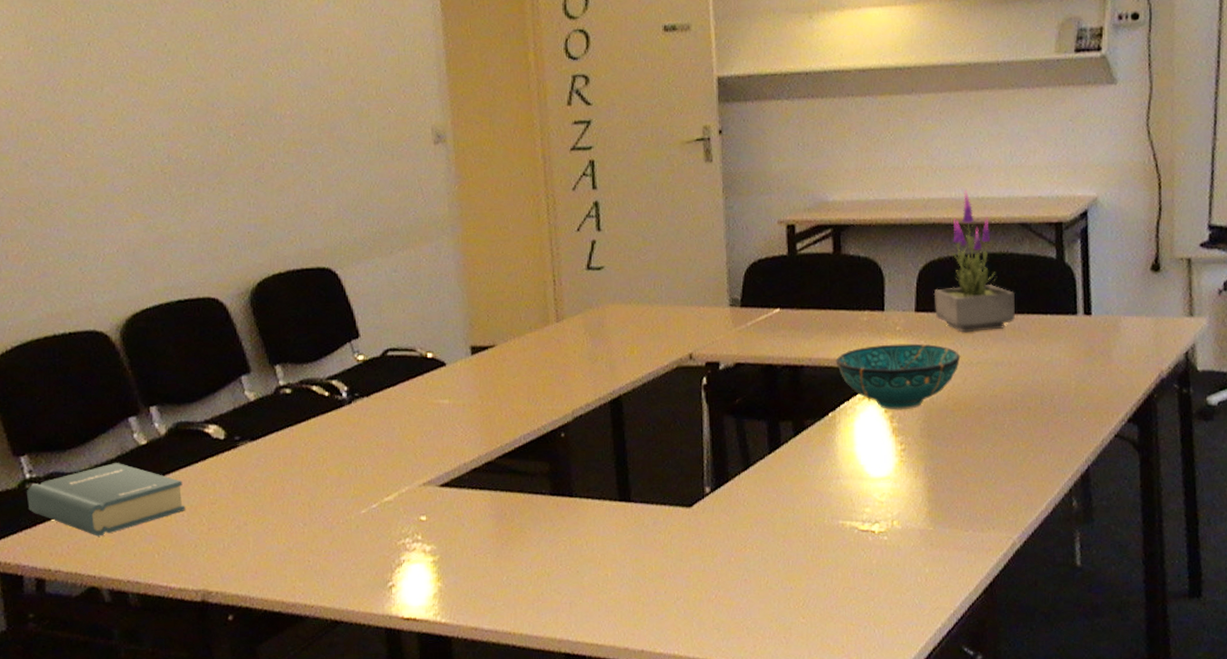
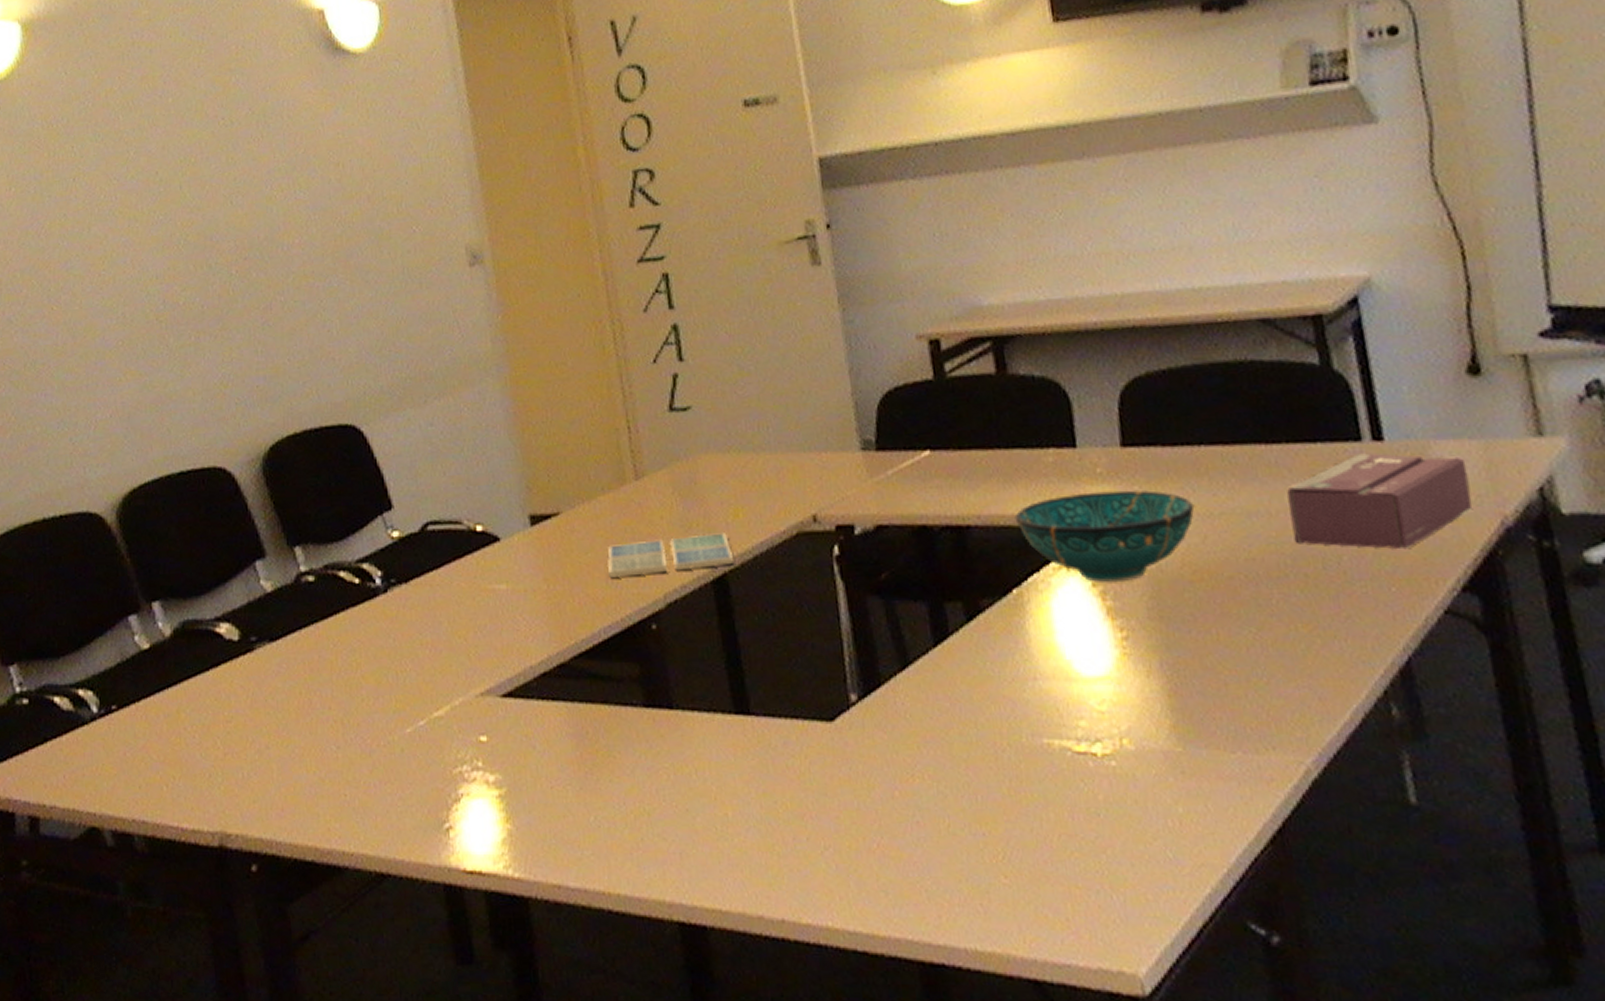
hardback book: present [26,462,186,537] -> none [16,671,197,764]
drink coaster: none [529,365,628,398] -> present [607,533,735,579]
potted plant: present [933,191,1015,333] -> none [1144,280,1269,473]
tissue box: none [1024,323,1142,392] -> present [1287,453,1473,550]

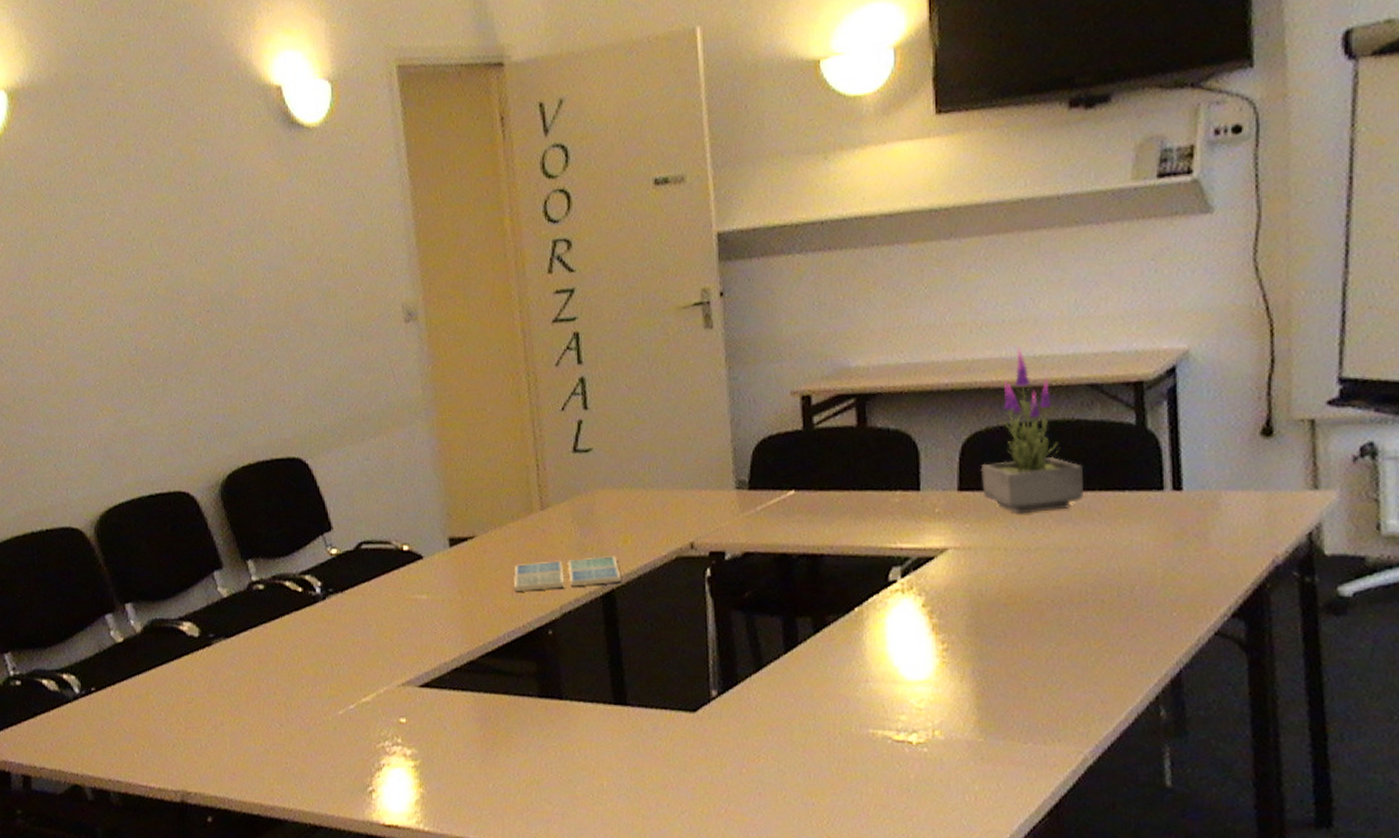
decorative bowl: present [1014,490,1195,583] -> none [862,527,1015,604]
potted plant: none [1144,280,1269,473] -> present [980,349,1083,514]
tissue box: present [1287,453,1473,550] -> none [1095,500,1250,582]

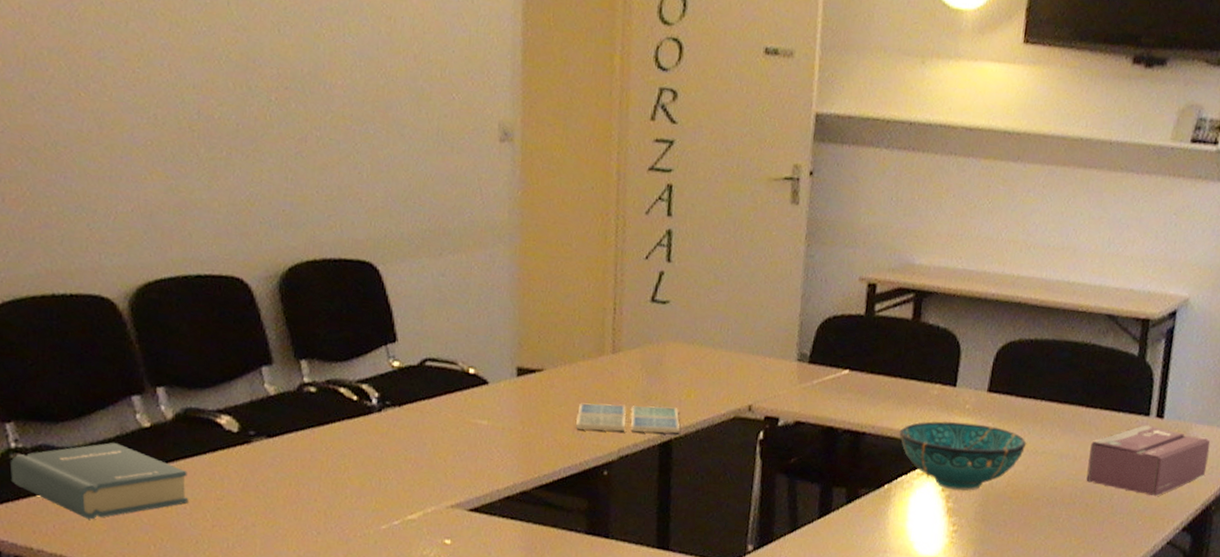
hardback book: none [10,659,163,734] -> present [10,442,189,520]
decorative bowl: none [862,527,1015,604] -> present [899,421,1027,492]
potted plant: present [980,349,1083,514] -> none [1007,273,1091,421]
tissue box: none [1095,500,1250,582] -> present [1086,425,1211,497]

